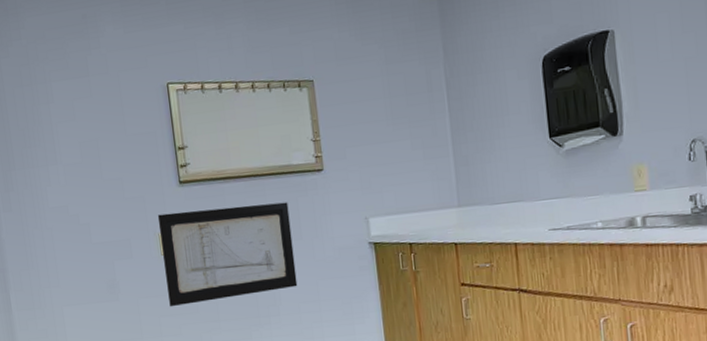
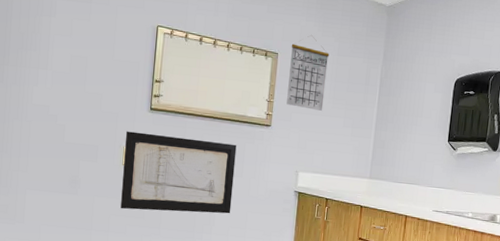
calendar: none [327,48,382,140] -> present [286,35,330,111]

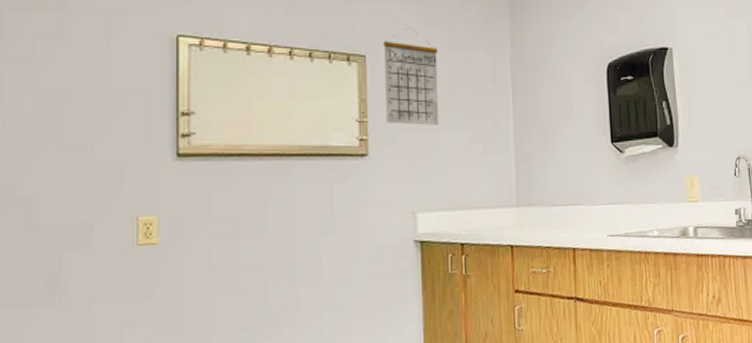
wall art: present [120,131,237,214] -> none [138,188,322,314]

